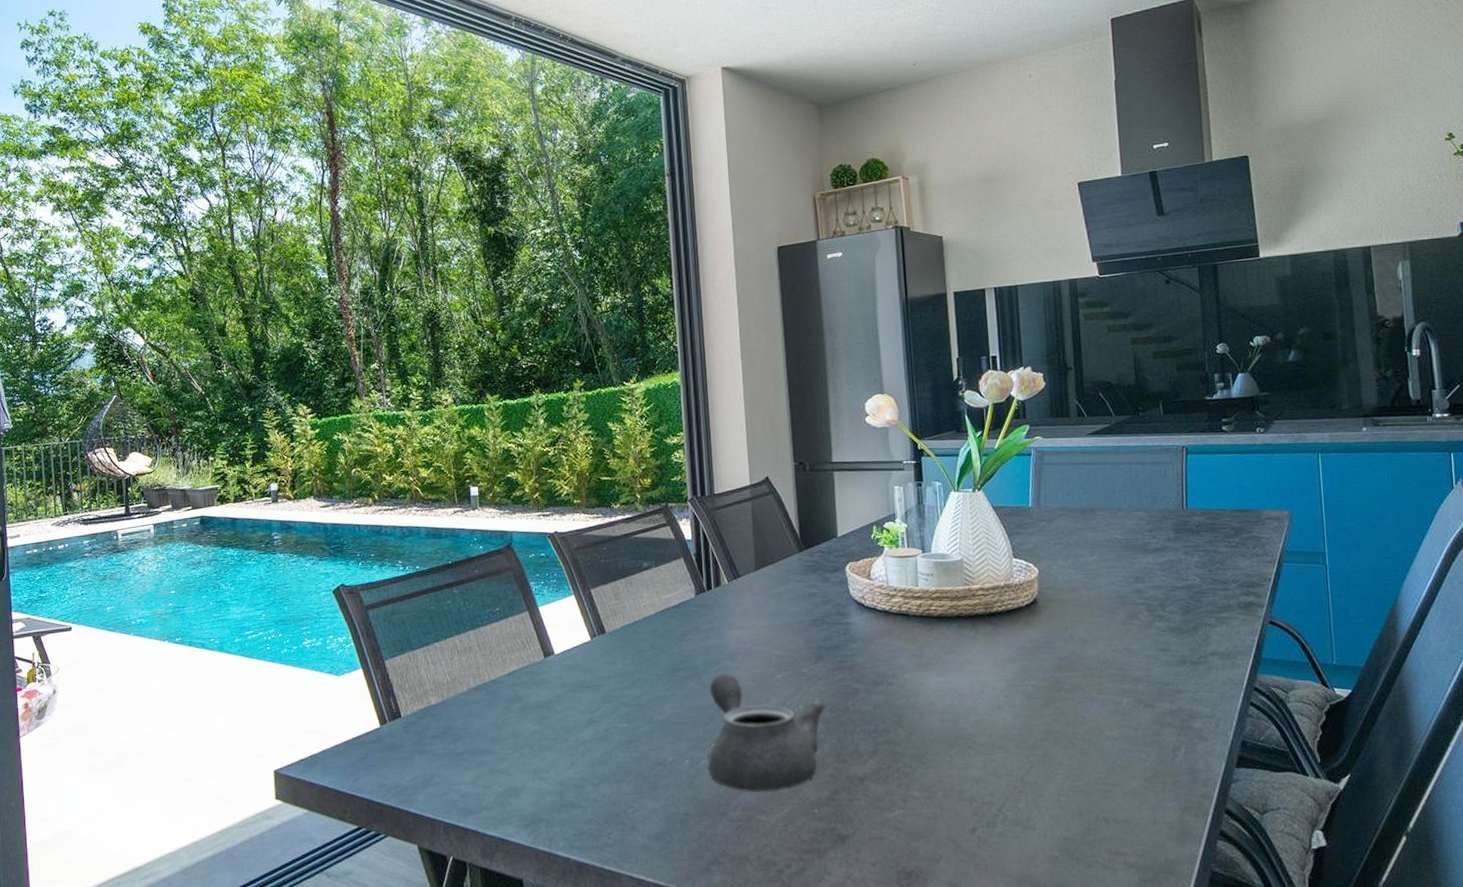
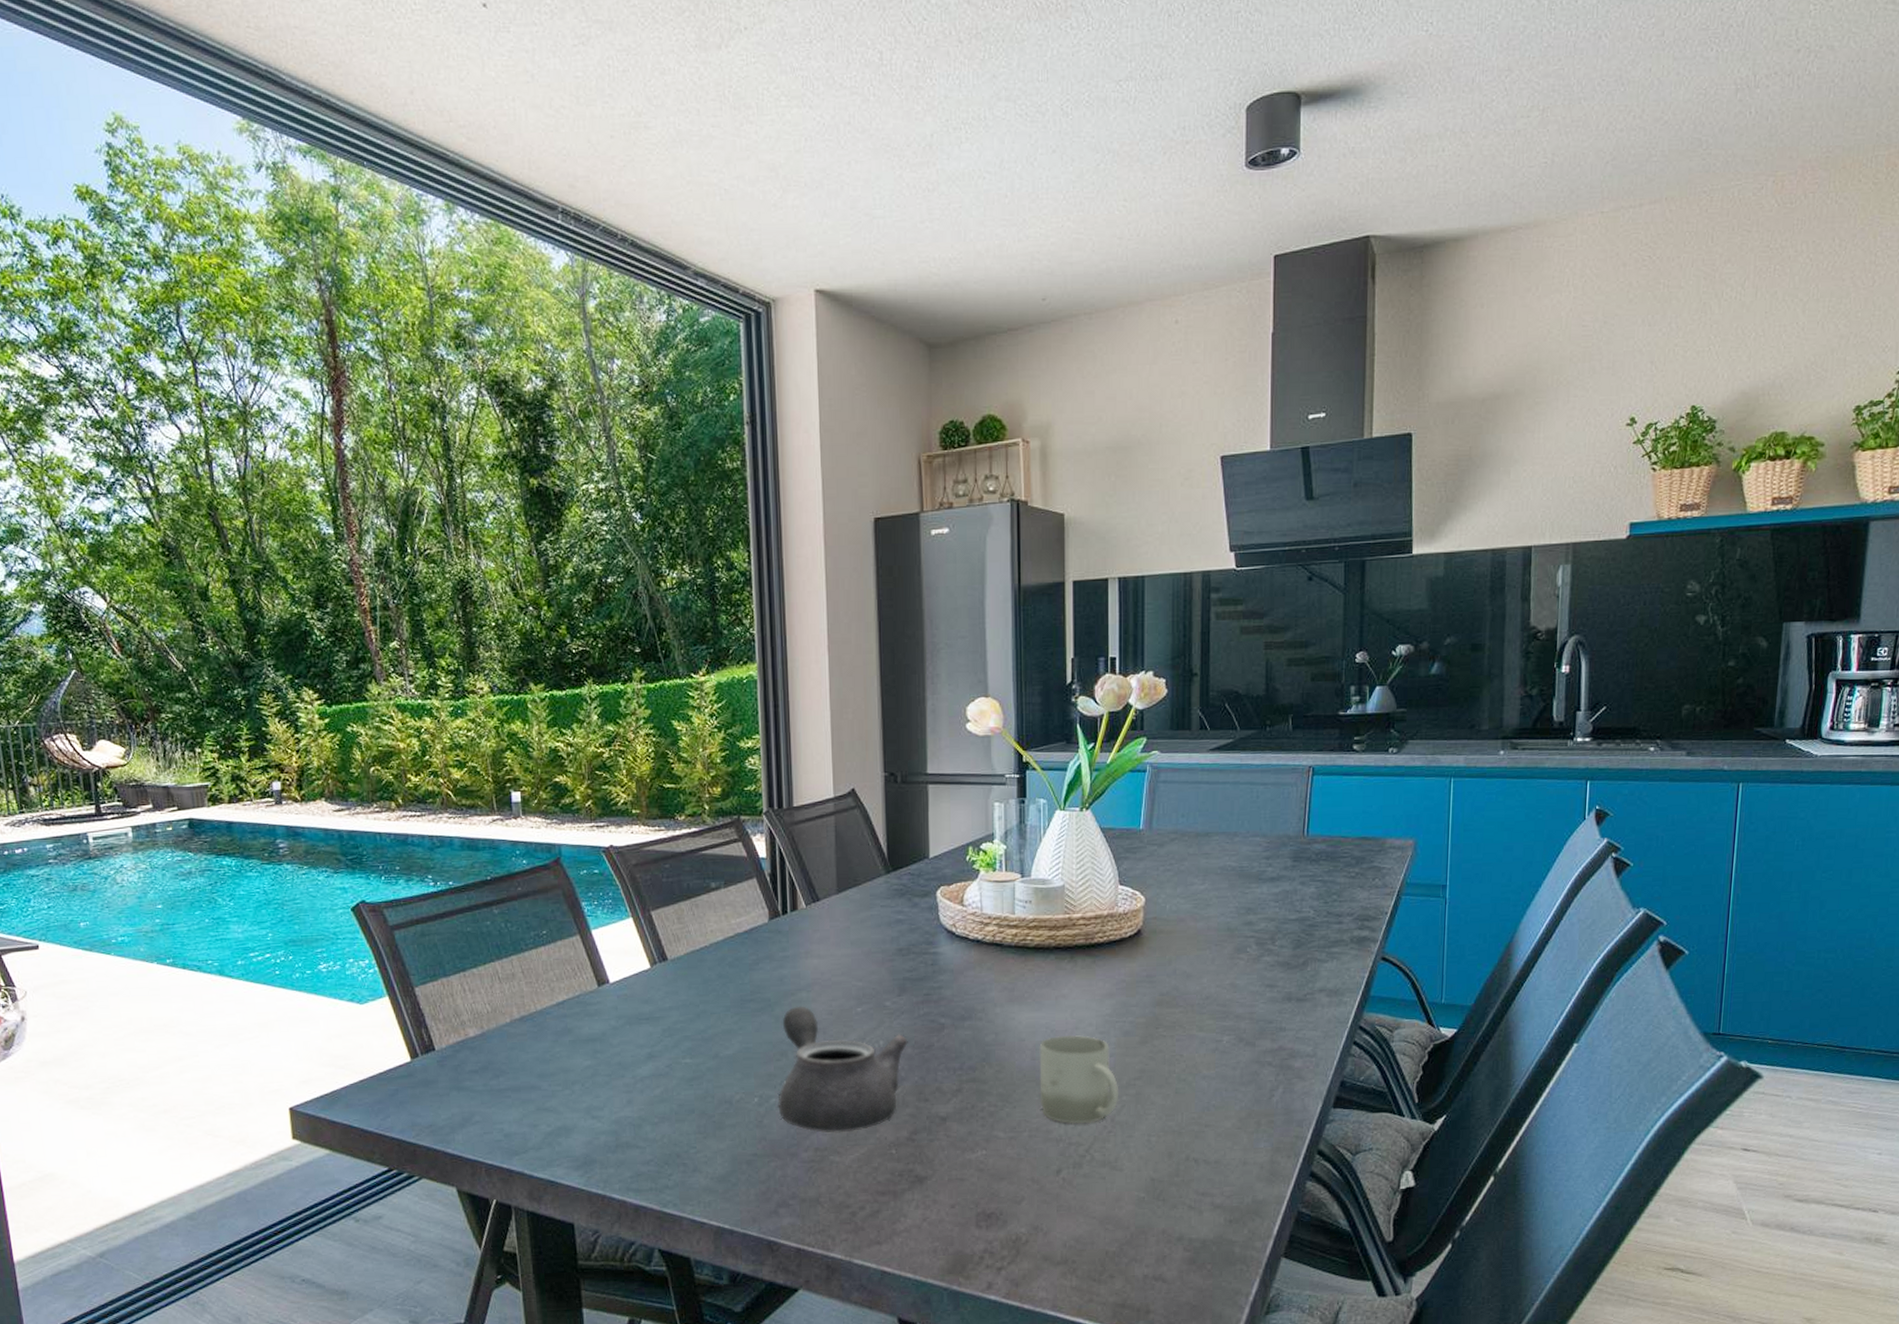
cup: none [948,698,1027,784] -> present [1039,1034,1119,1124]

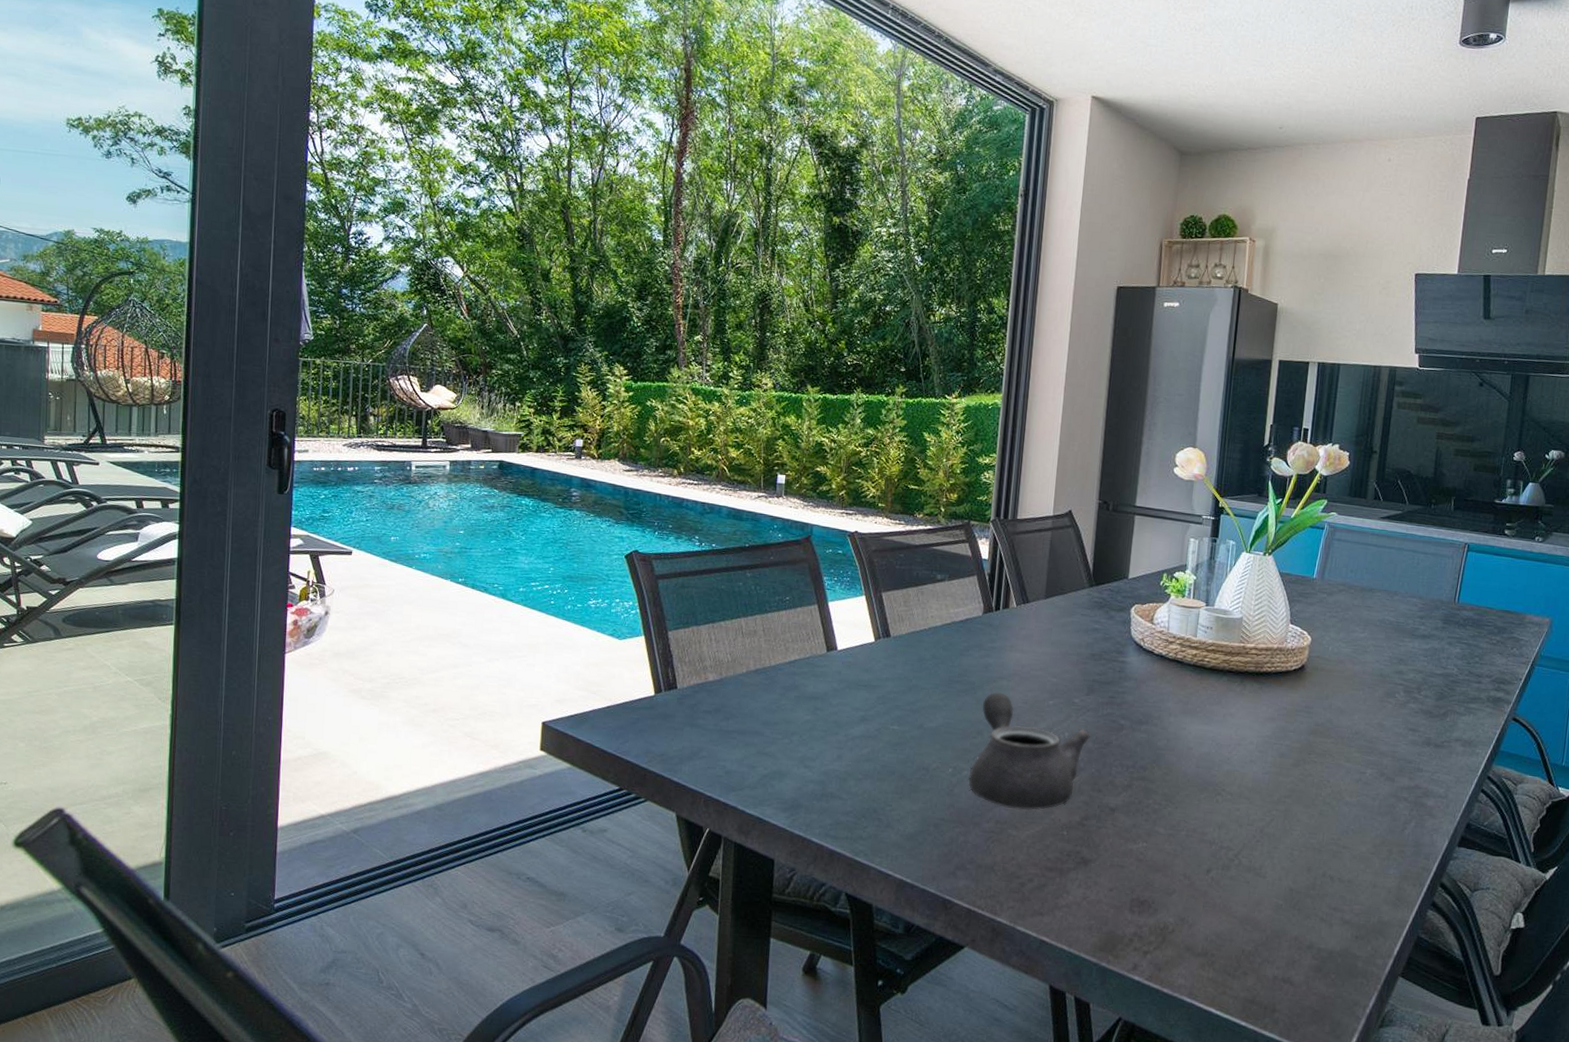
cup: present [1039,1034,1119,1124] -> none [1199,748,1270,832]

